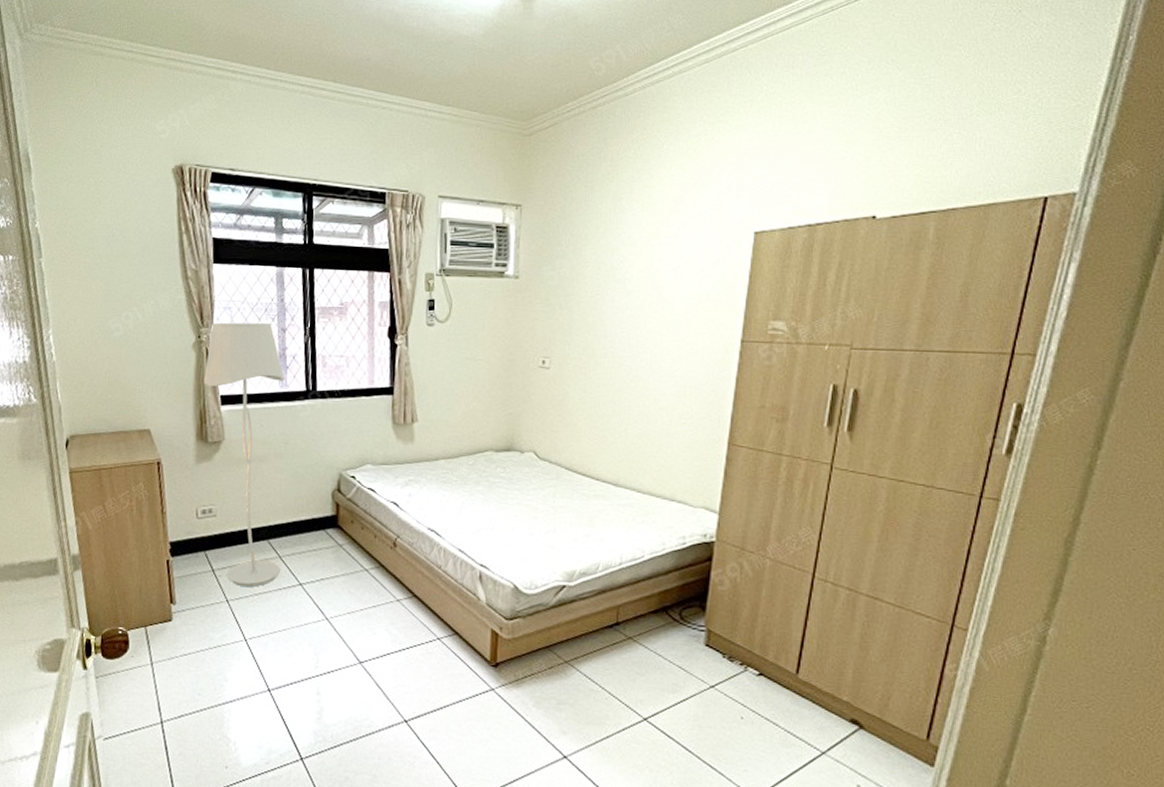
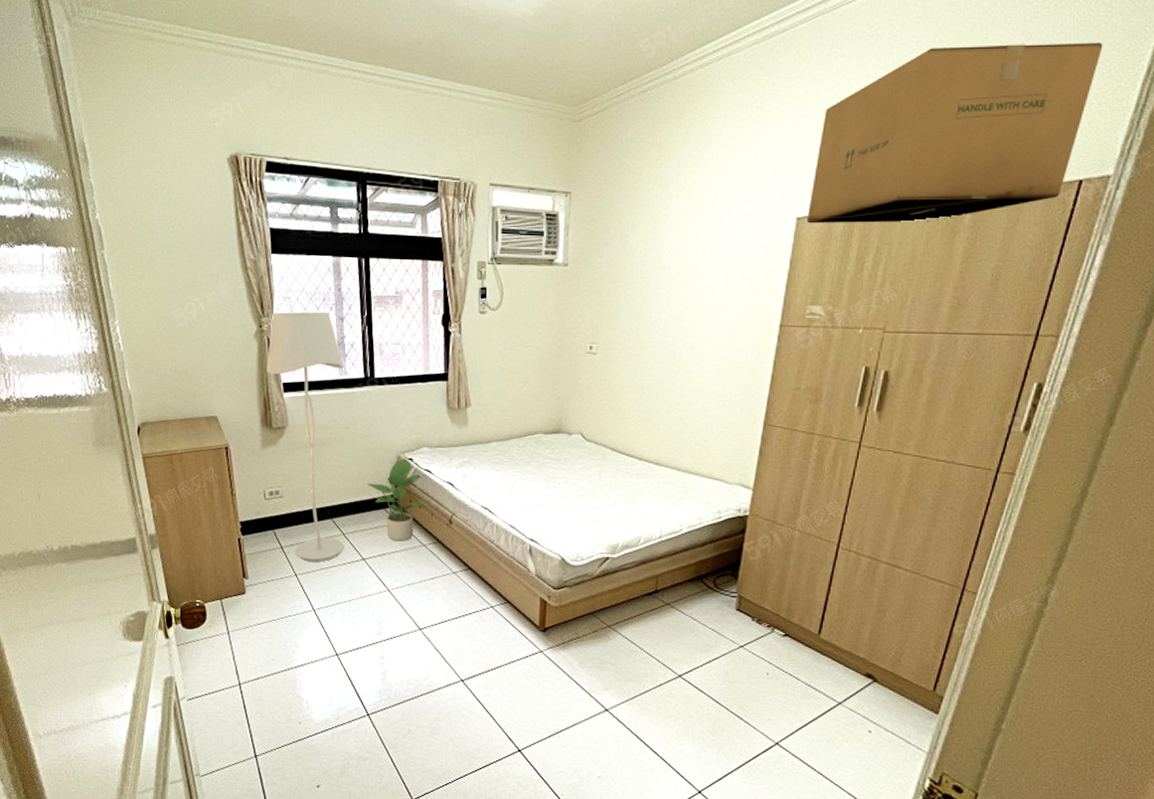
potted plant: none [305,476,367,566] -> present [366,458,424,542]
box: none [765,63,1058,239] -> present [807,42,1103,224]

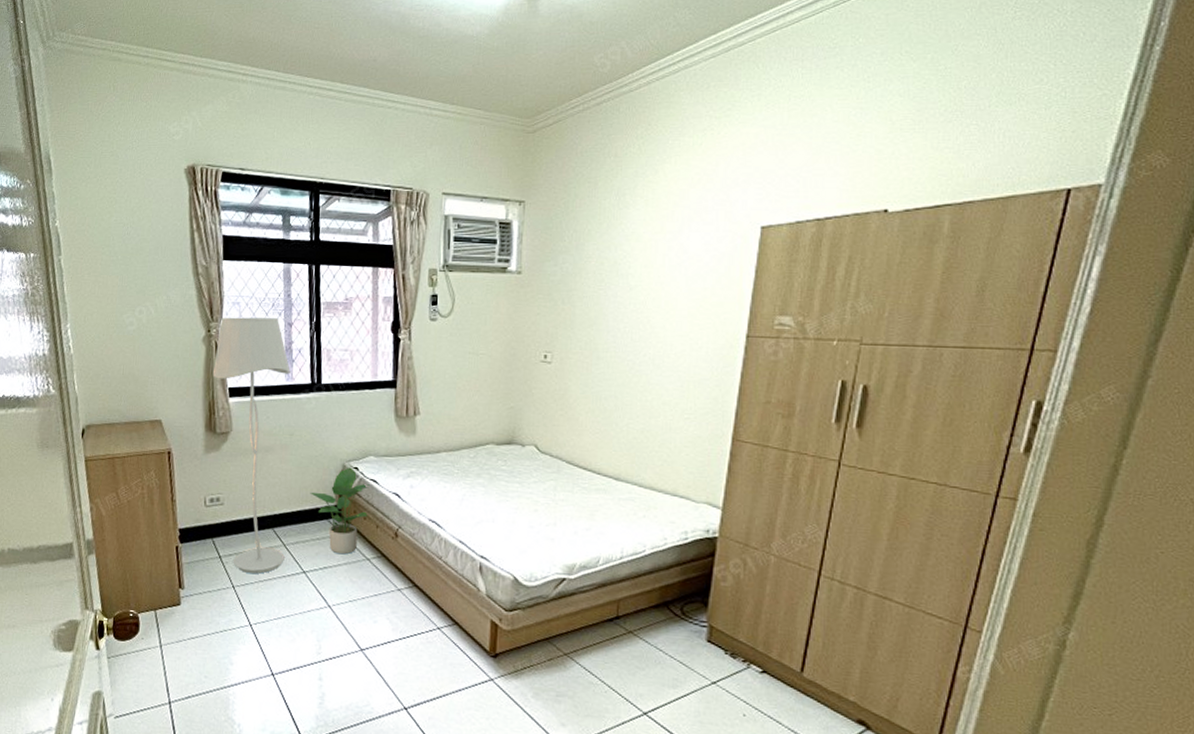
box: present [807,42,1103,224] -> none [772,51,1083,233]

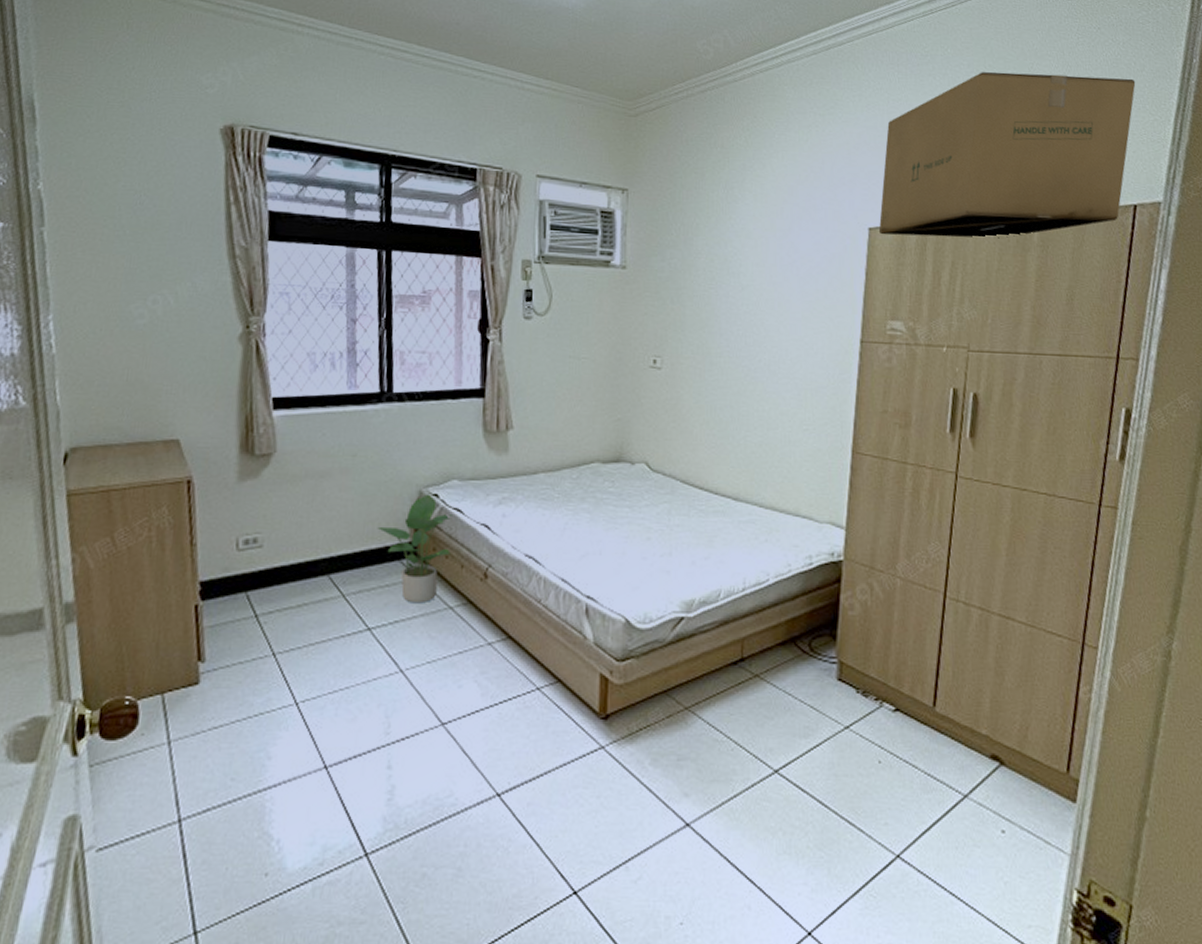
floor lamp: present [212,317,290,574] -> none [251,310,354,635]
box: none [772,51,1083,233] -> present [879,72,1136,239]

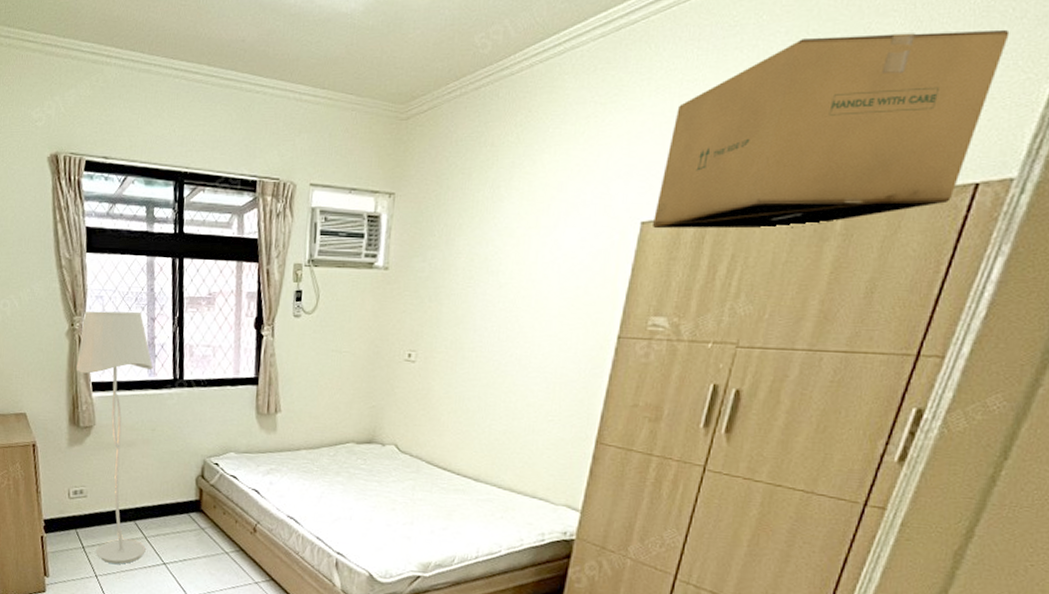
floor lamp: none [251,310,354,635] -> present [76,311,153,564]
potted plant: present [377,494,453,604] -> none [171,463,230,548]

